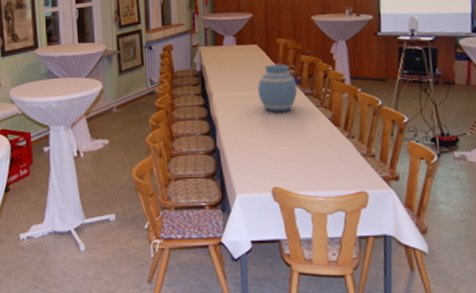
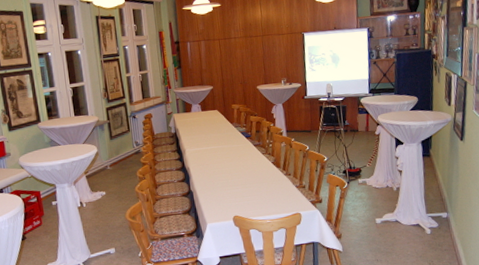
vase: present [258,64,297,113] -> none [219,124,249,161]

